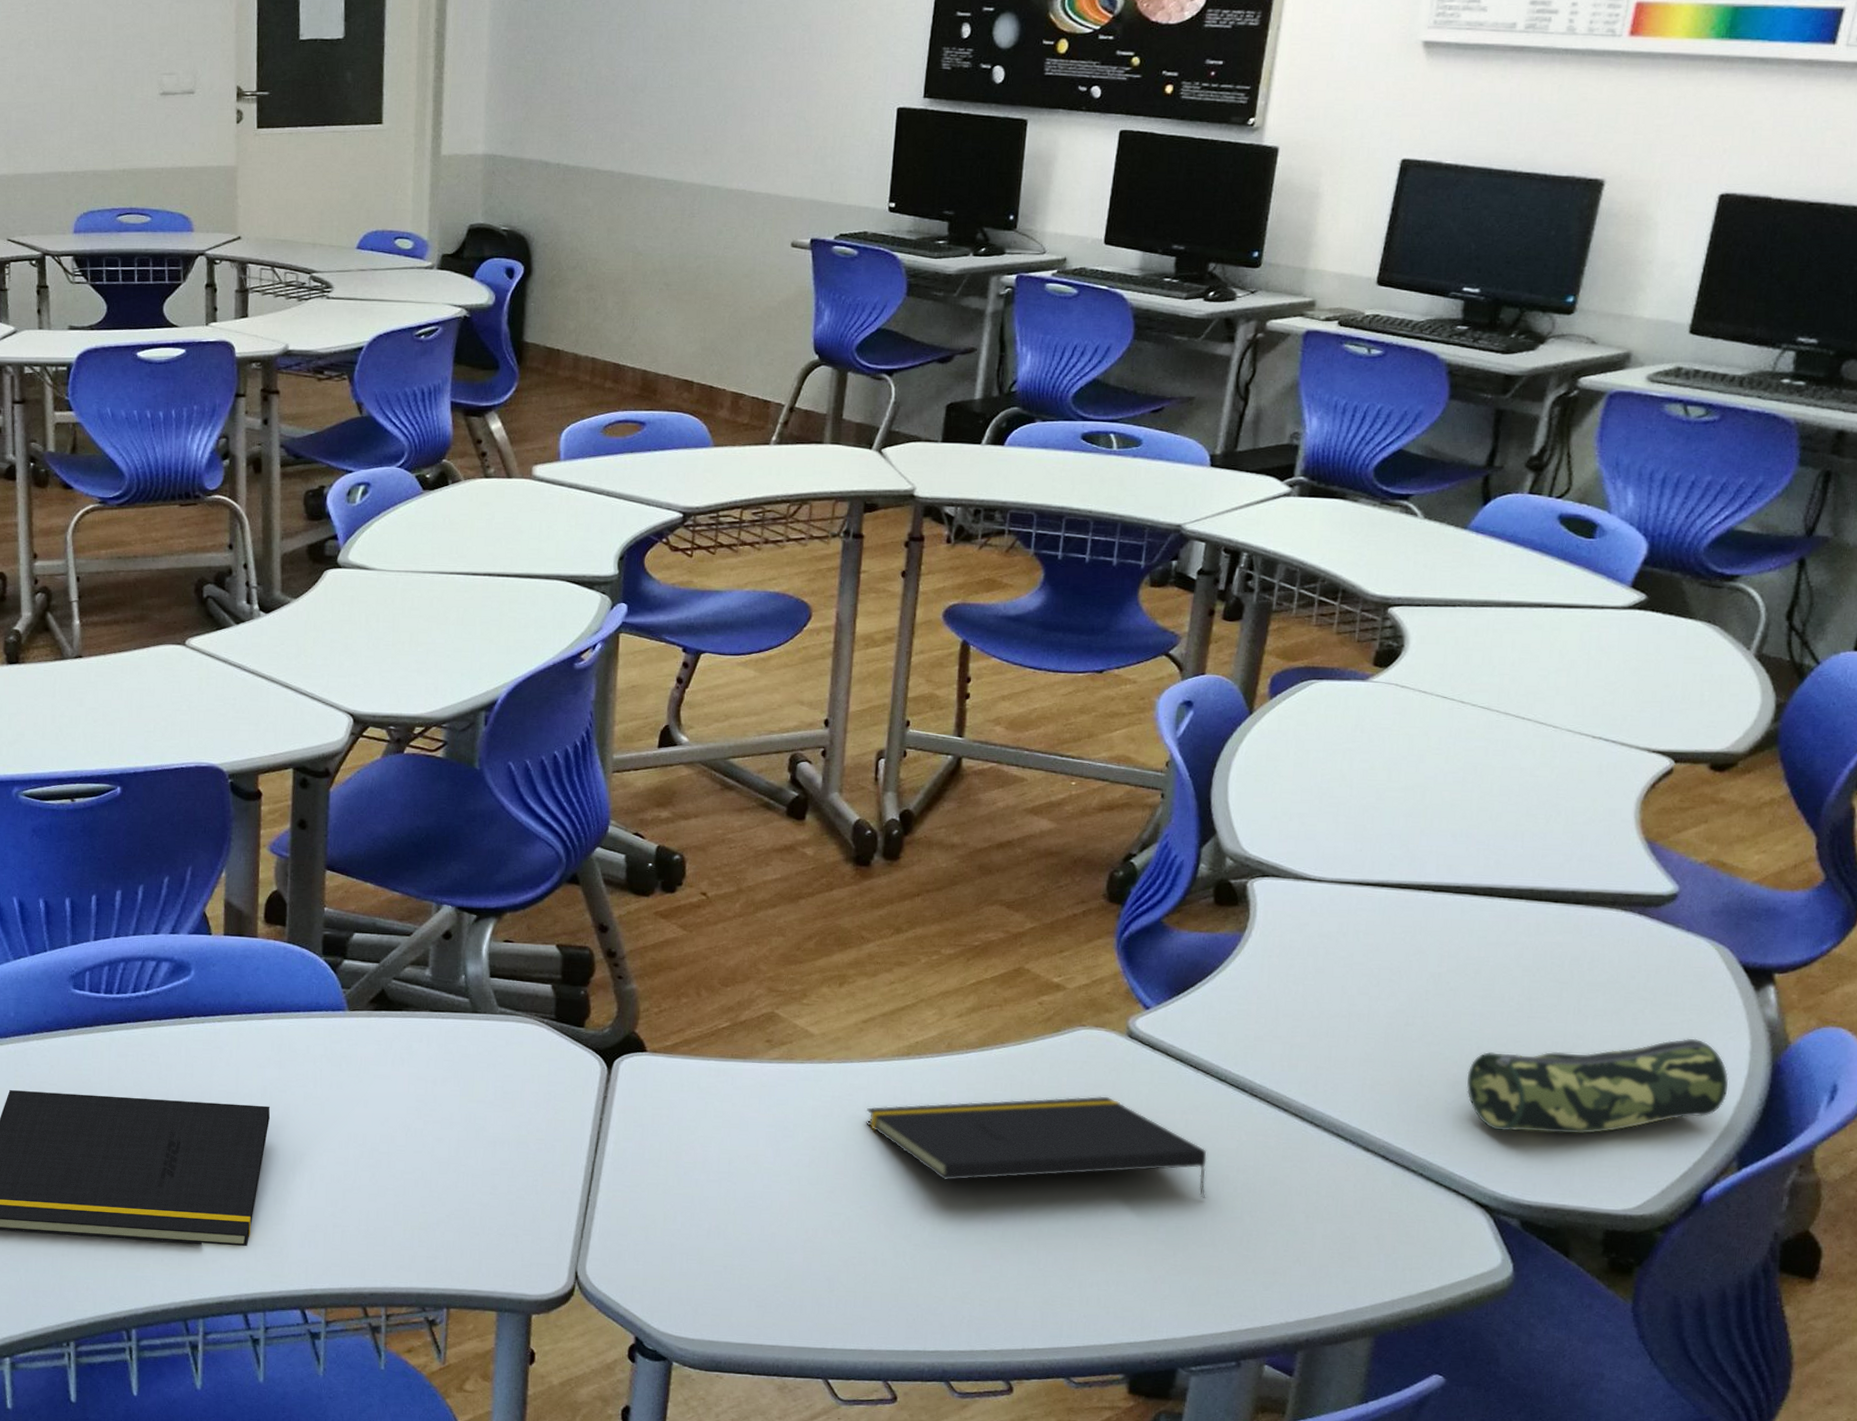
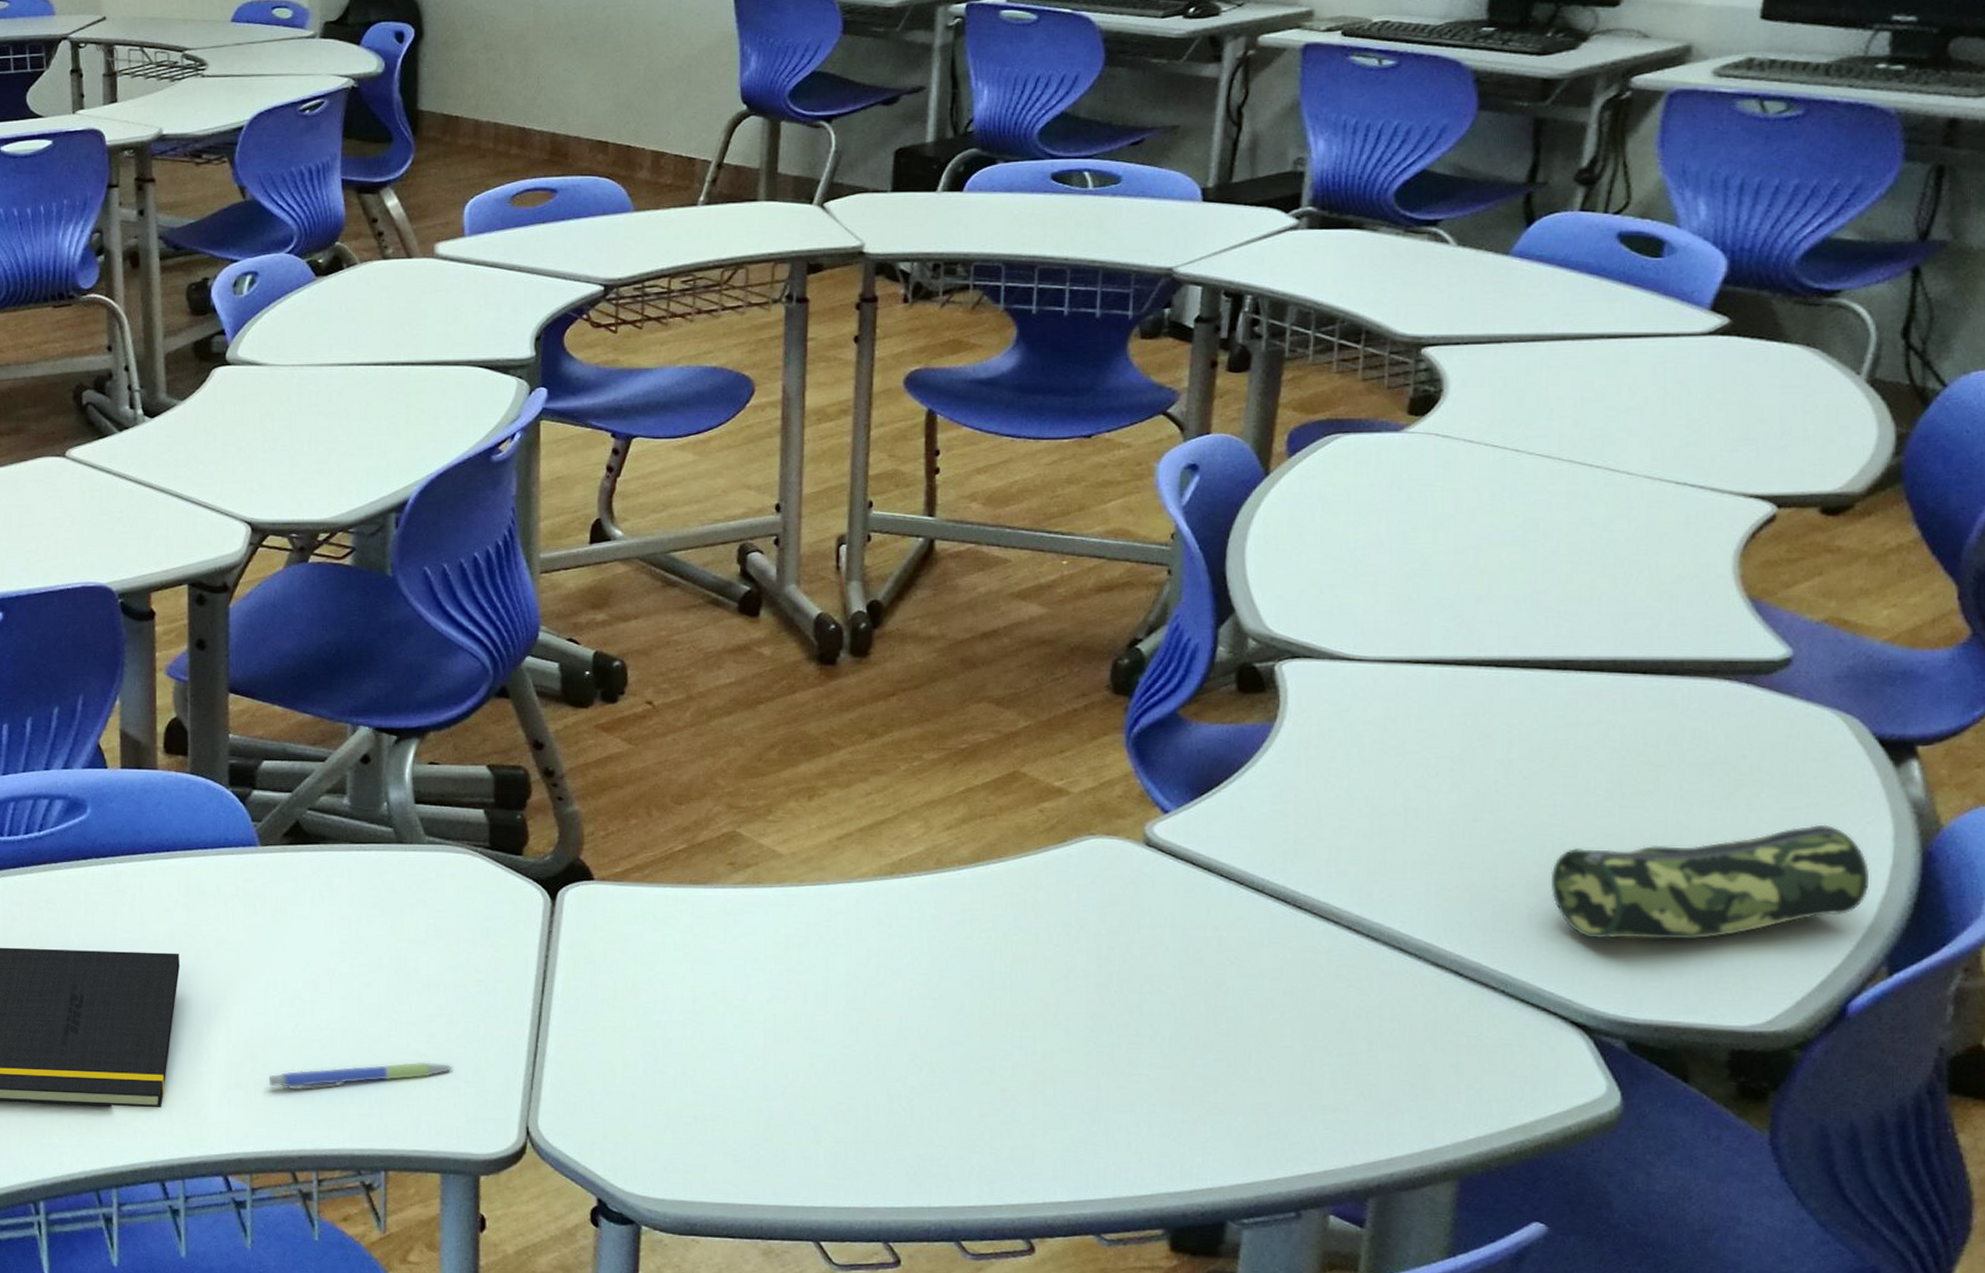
pen: none [346,1211,513,1234] -> present [268,1062,453,1090]
notepad: present [866,1096,1207,1198] -> none [847,913,1248,1026]

